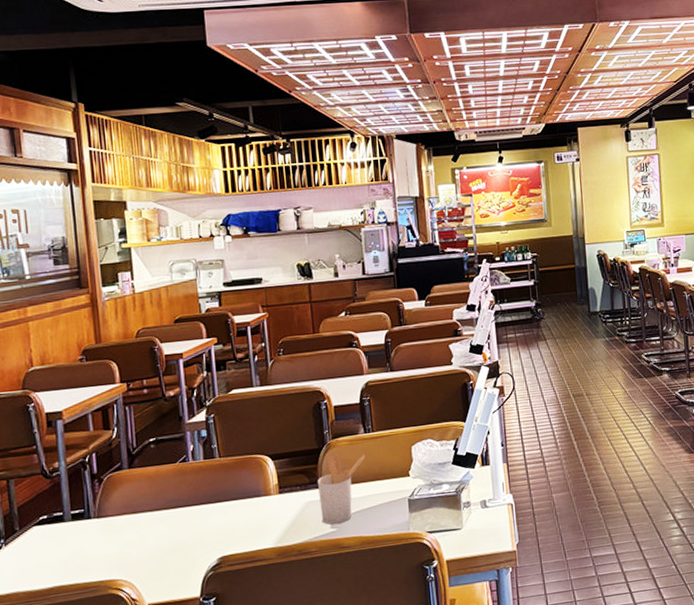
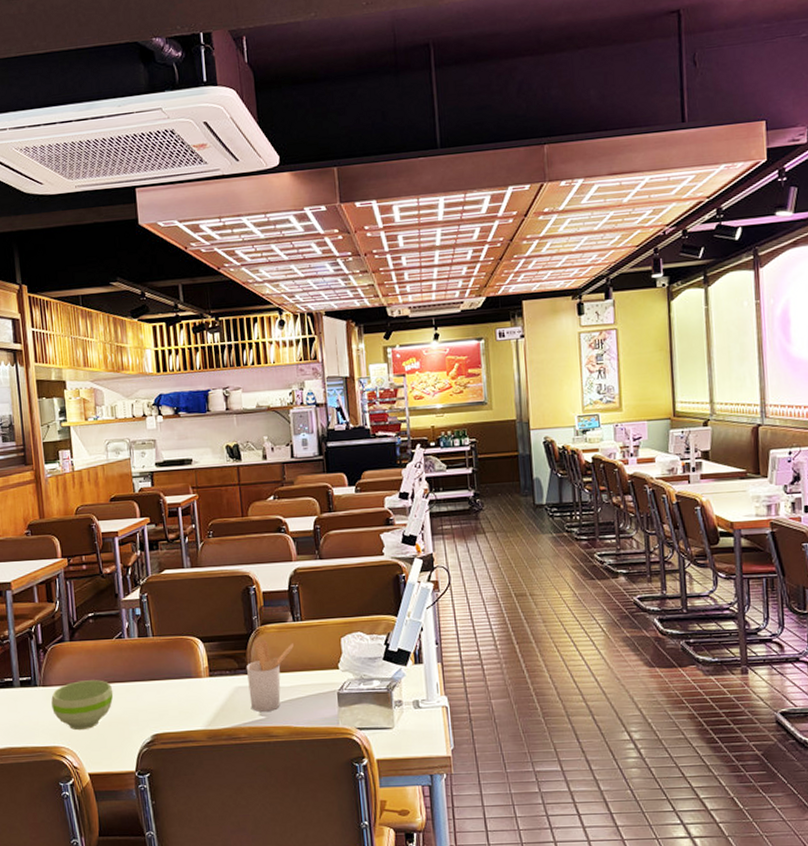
bowl: none [107,506,177,561] -> present [51,680,114,731]

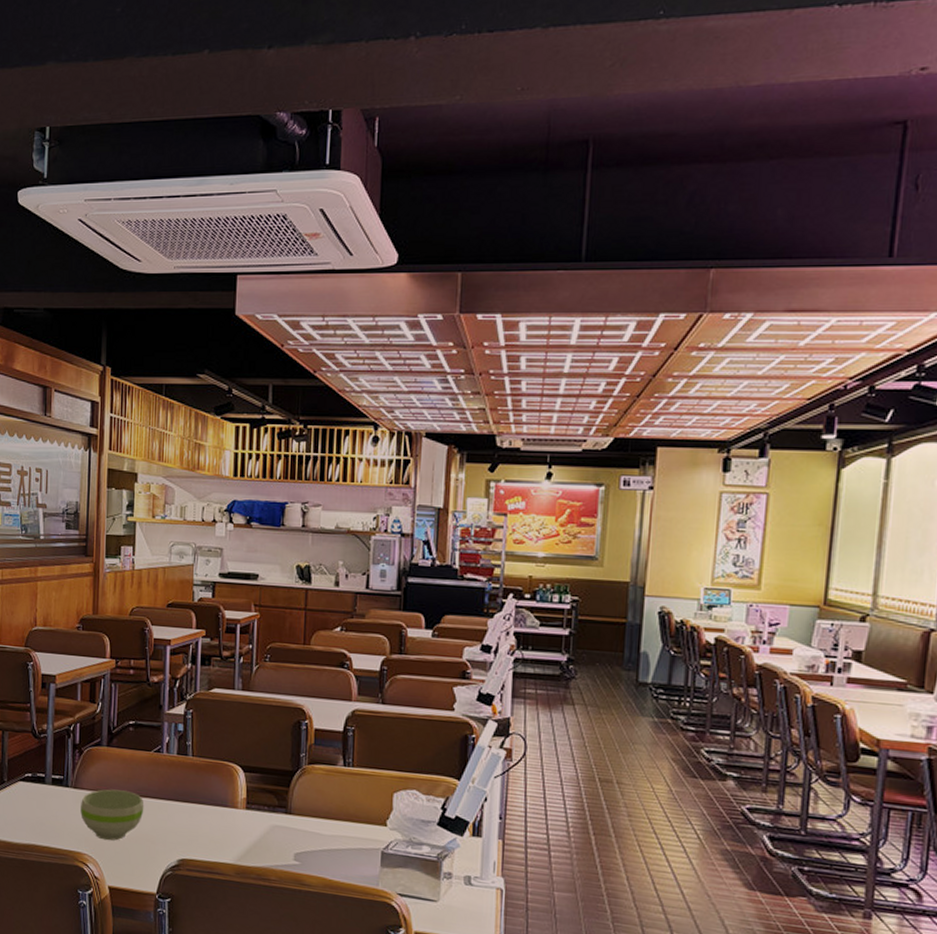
utensil holder: present [246,639,295,712] -> none [285,780,342,858]

